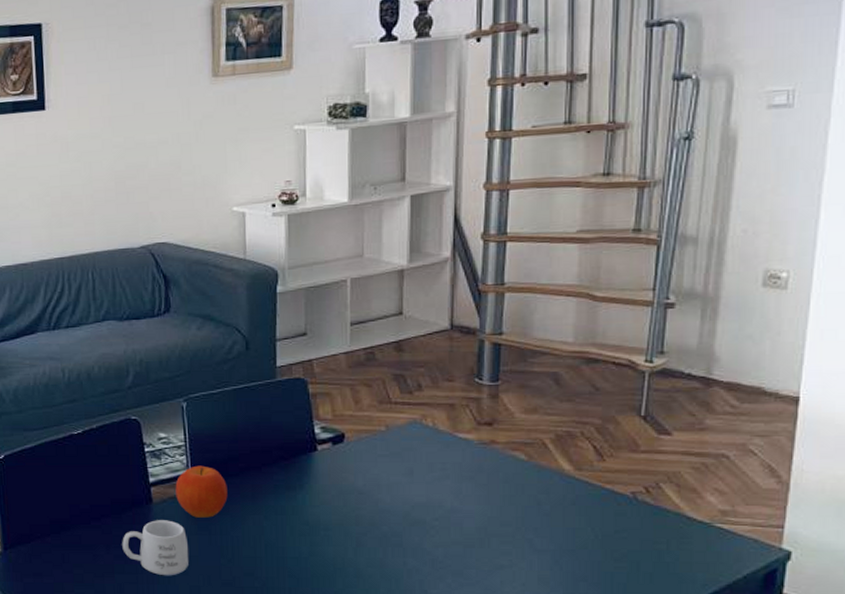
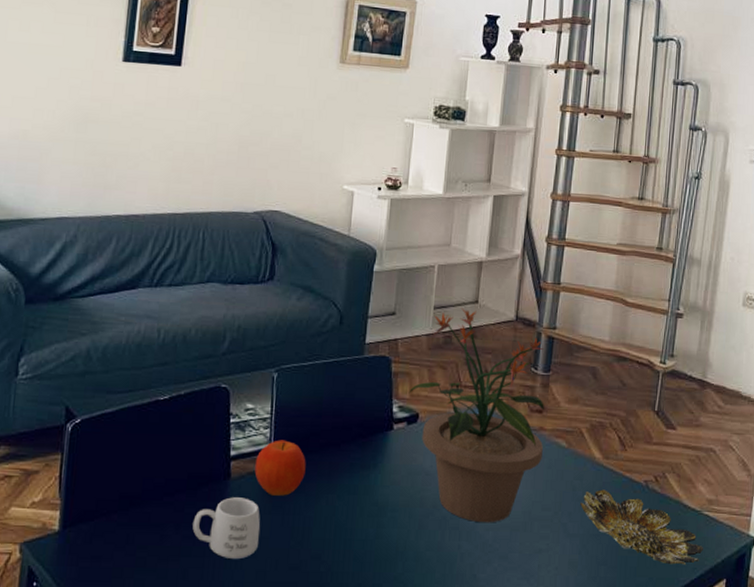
potted plant: none [330,321,496,540] -> present [408,307,544,523]
bowl: none [548,503,716,581] -> present [580,489,703,565]

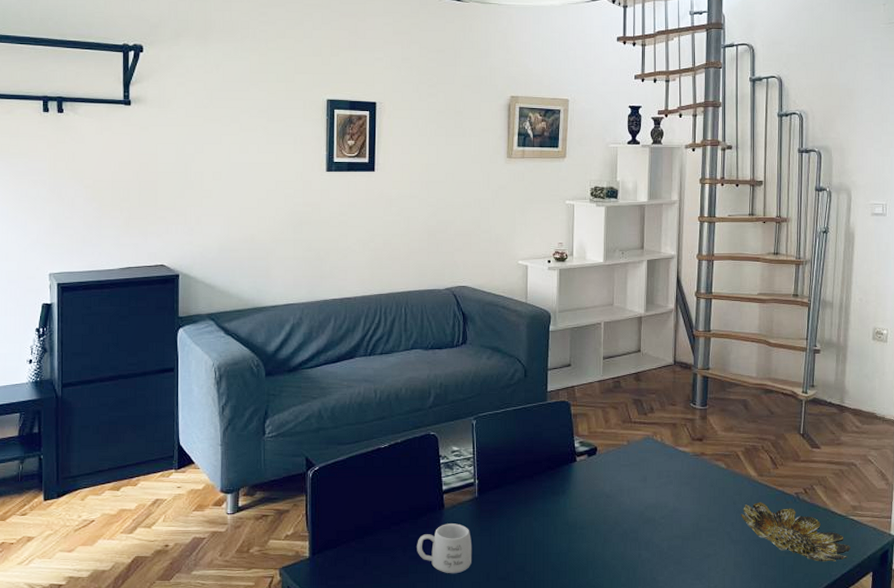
fruit: present [254,440,306,496] -> none [464,475,506,521]
potted plant: present [408,307,544,523] -> none [587,356,705,535]

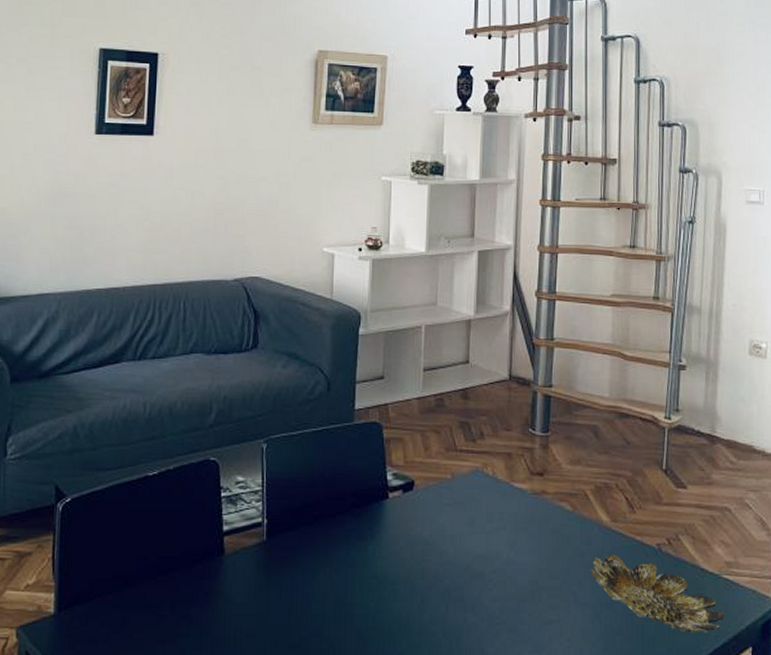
mug: present [417,523,473,574] -> none [189,574,258,639]

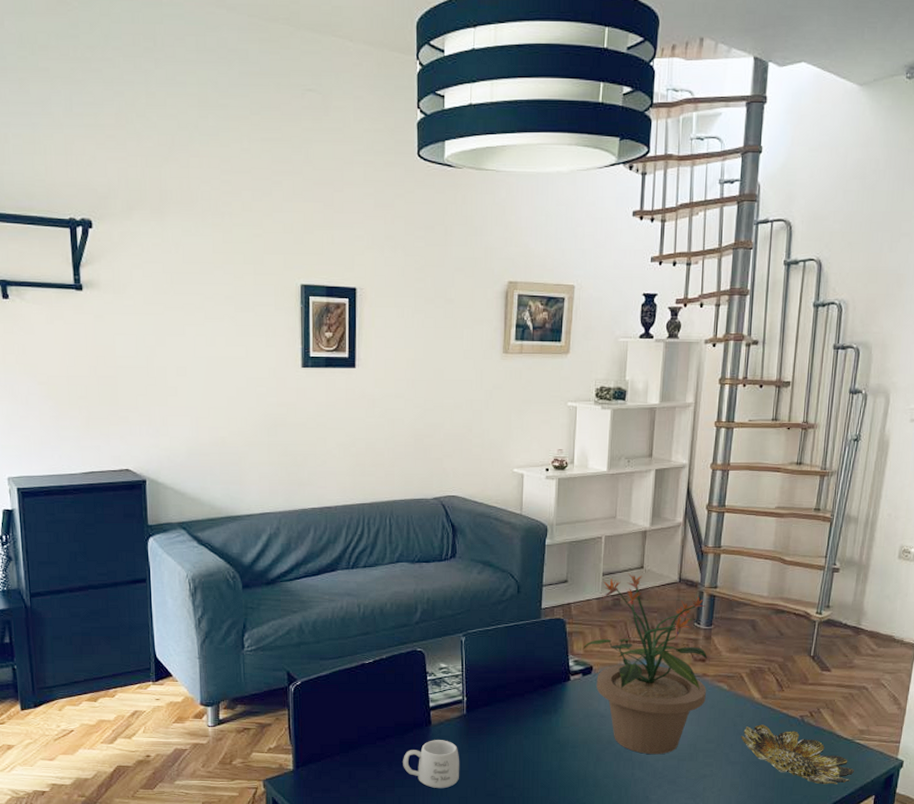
mug: none [189,574,258,639] -> present [403,740,460,789]
potted plant: none [402,368,546,594] -> present [582,573,707,755]

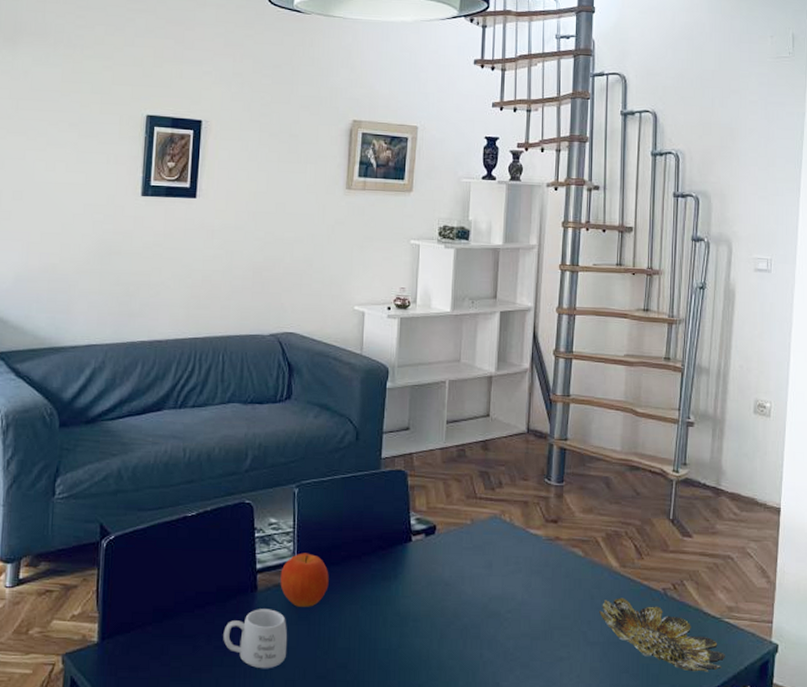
fruit: none [451,692,495,738] -> present [280,553,329,607]
potted plant: present [582,573,707,755] -> none [425,421,560,632]

